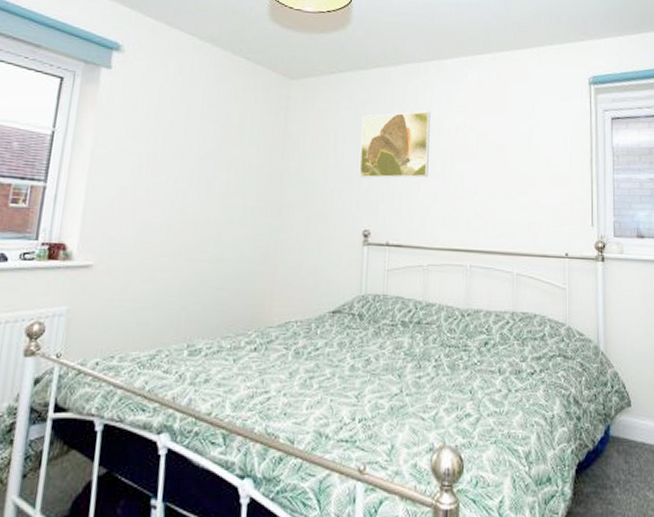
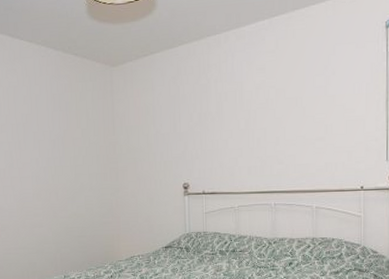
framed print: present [358,111,431,178] -> none [174,77,234,142]

